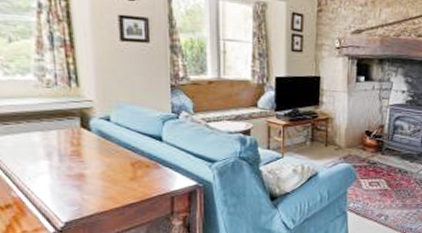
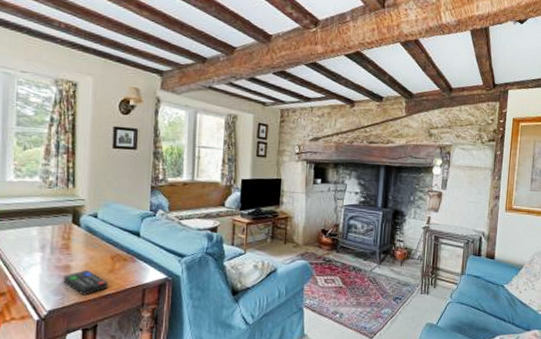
remote control: none [78,179,130,205] -> present [63,270,108,296]

